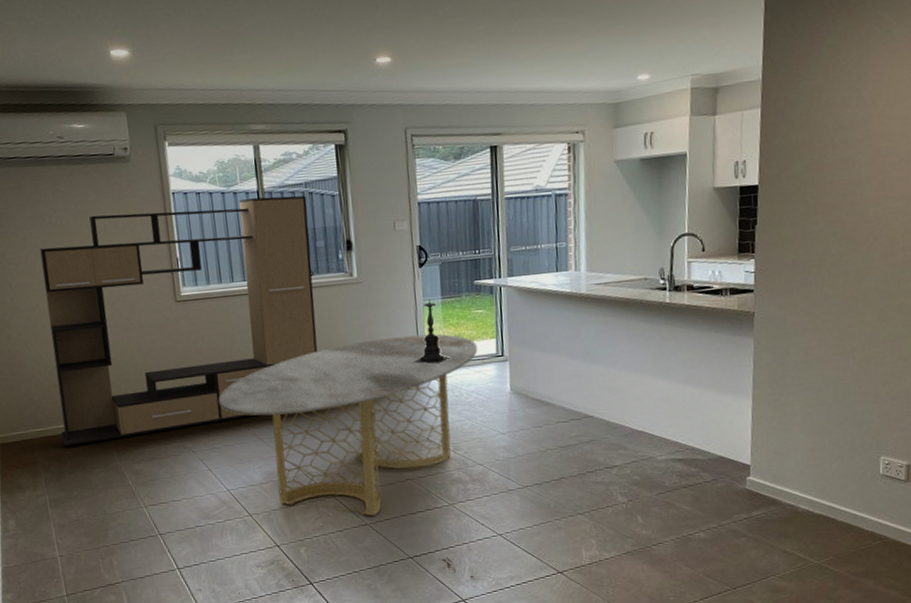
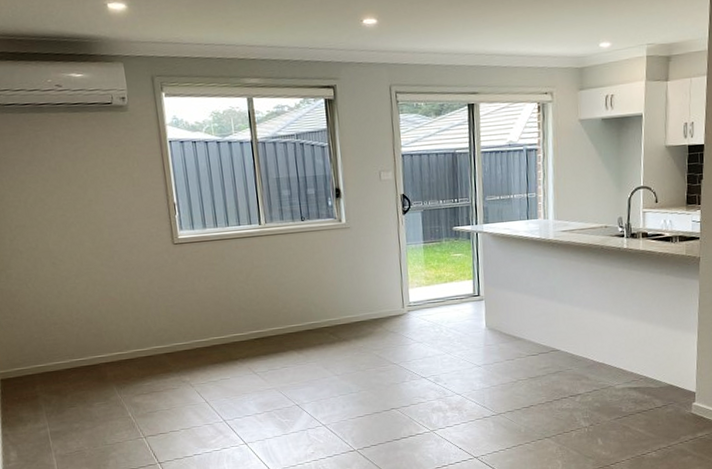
media console: present [40,195,318,446] -> none [39,146,309,381]
dining table: present [219,334,478,517] -> none [215,276,457,443]
candle holder: present [411,299,452,365] -> none [395,243,433,304]

